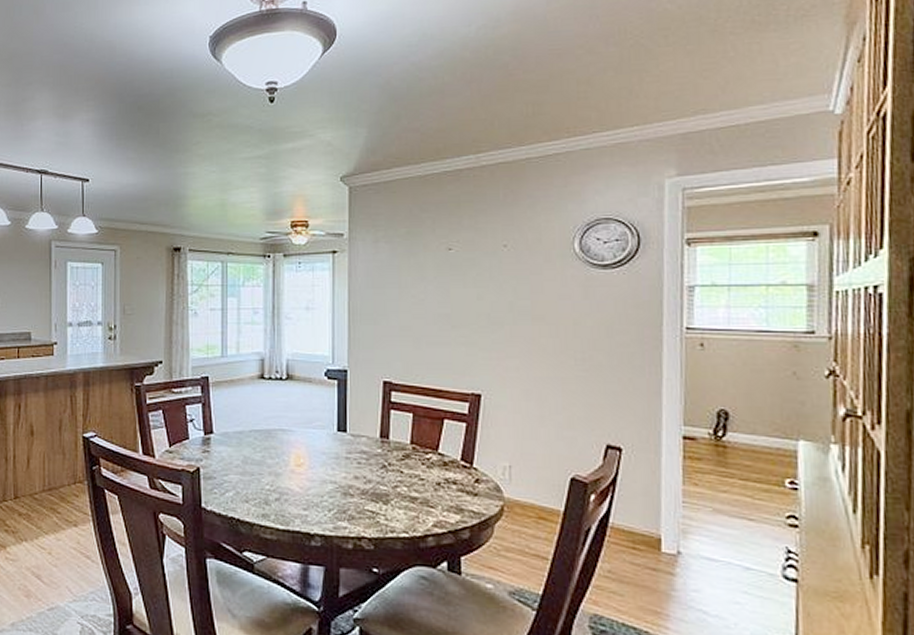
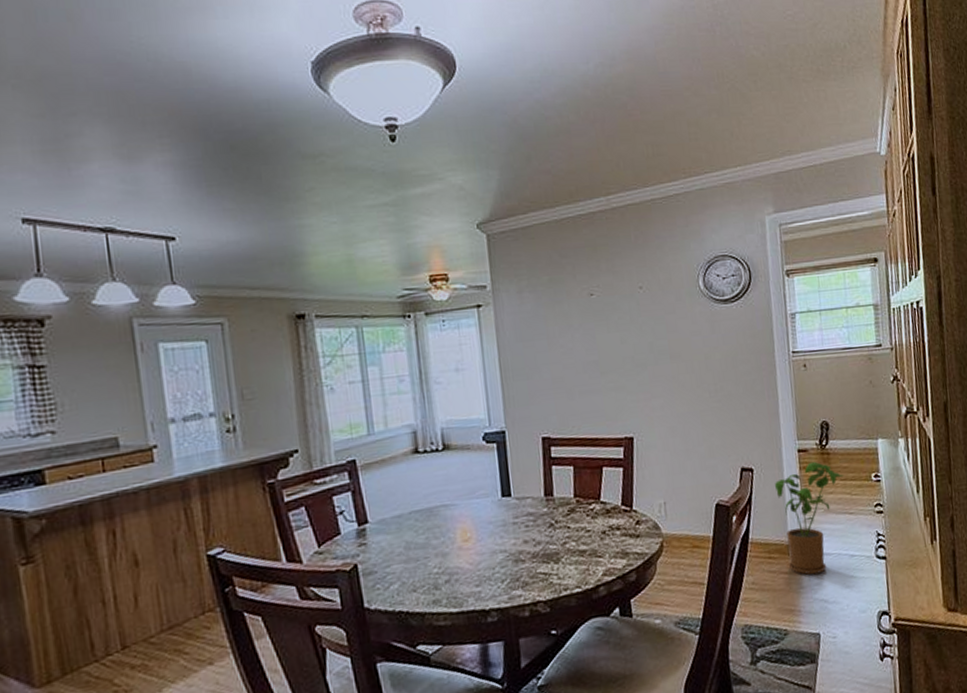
house plant: none [647,452,745,580] -> present [774,461,844,575]

